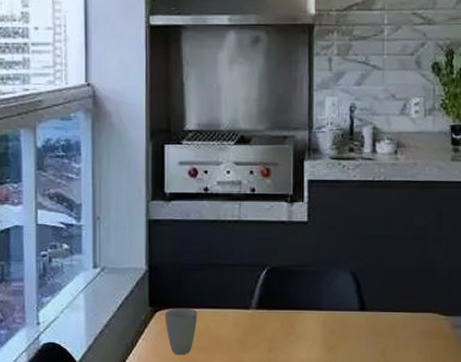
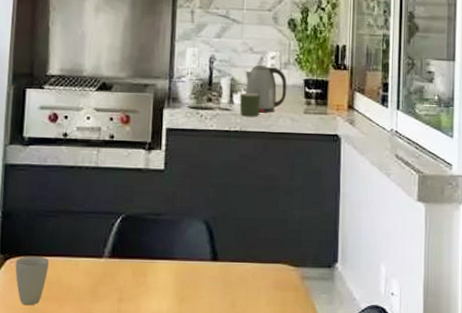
mug: none [382,141,405,167] -> present [239,92,260,118]
kettle: none [388,112,433,162] -> present [245,65,287,113]

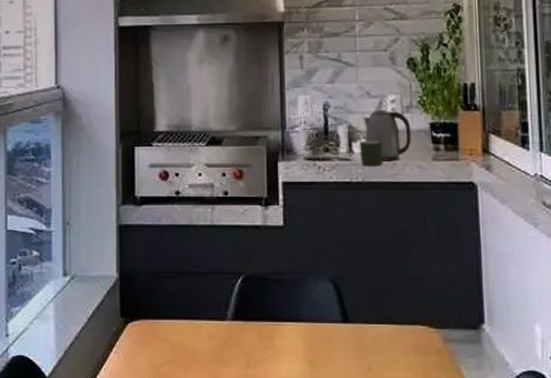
cup: present [15,256,50,306] -> none [137,319,172,370]

